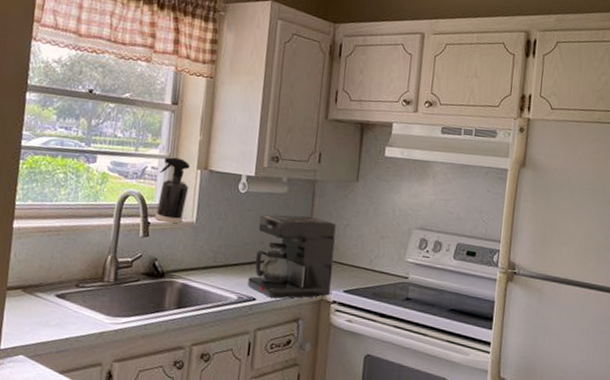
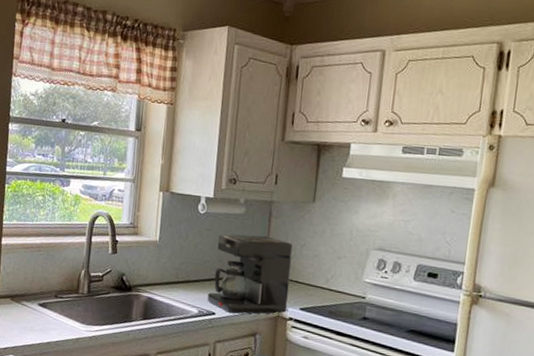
spray bottle: present [155,157,191,224] -> none [122,180,154,243]

